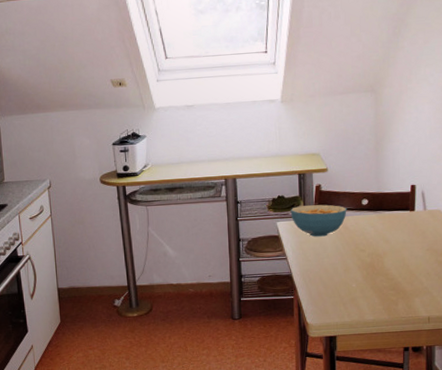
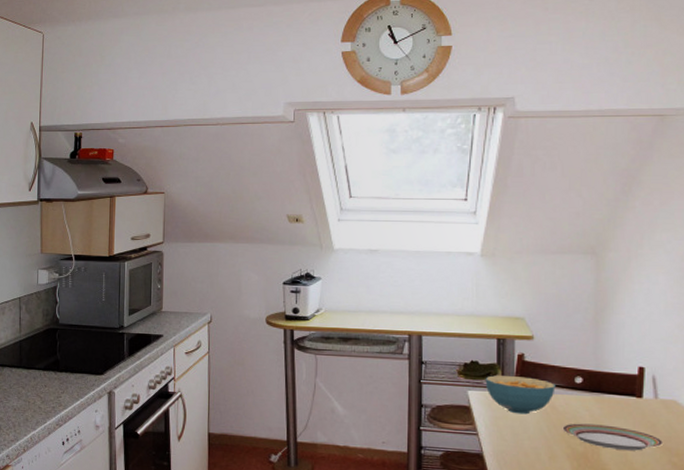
plate: none [353,237,431,257] -> present [562,423,662,451]

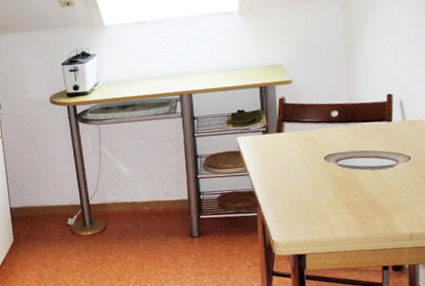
cereal bowl: present [485,375,556,415] -> none [251,117,315,152]

